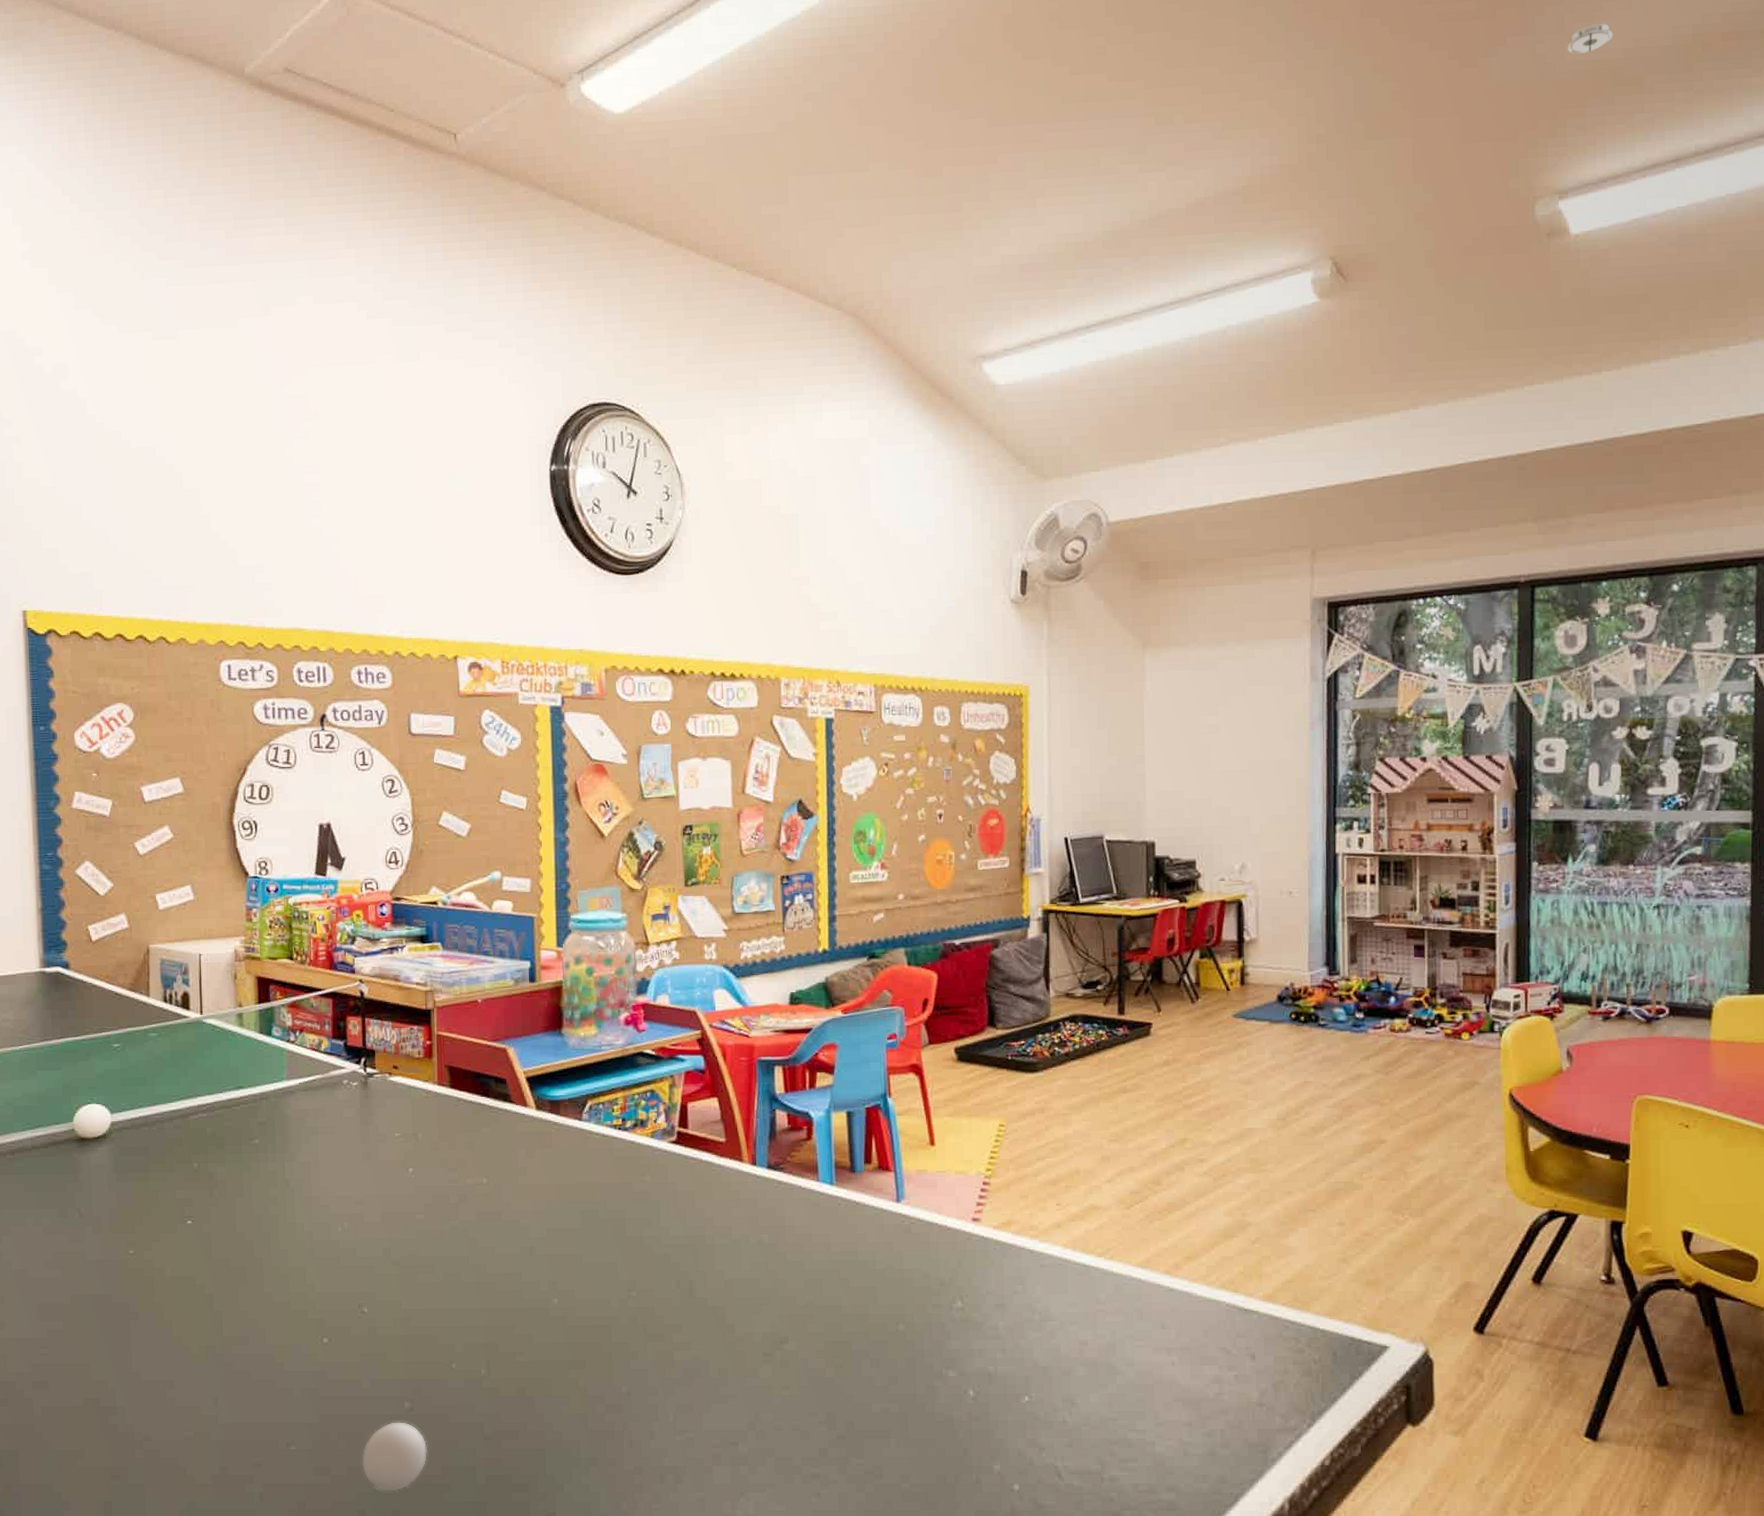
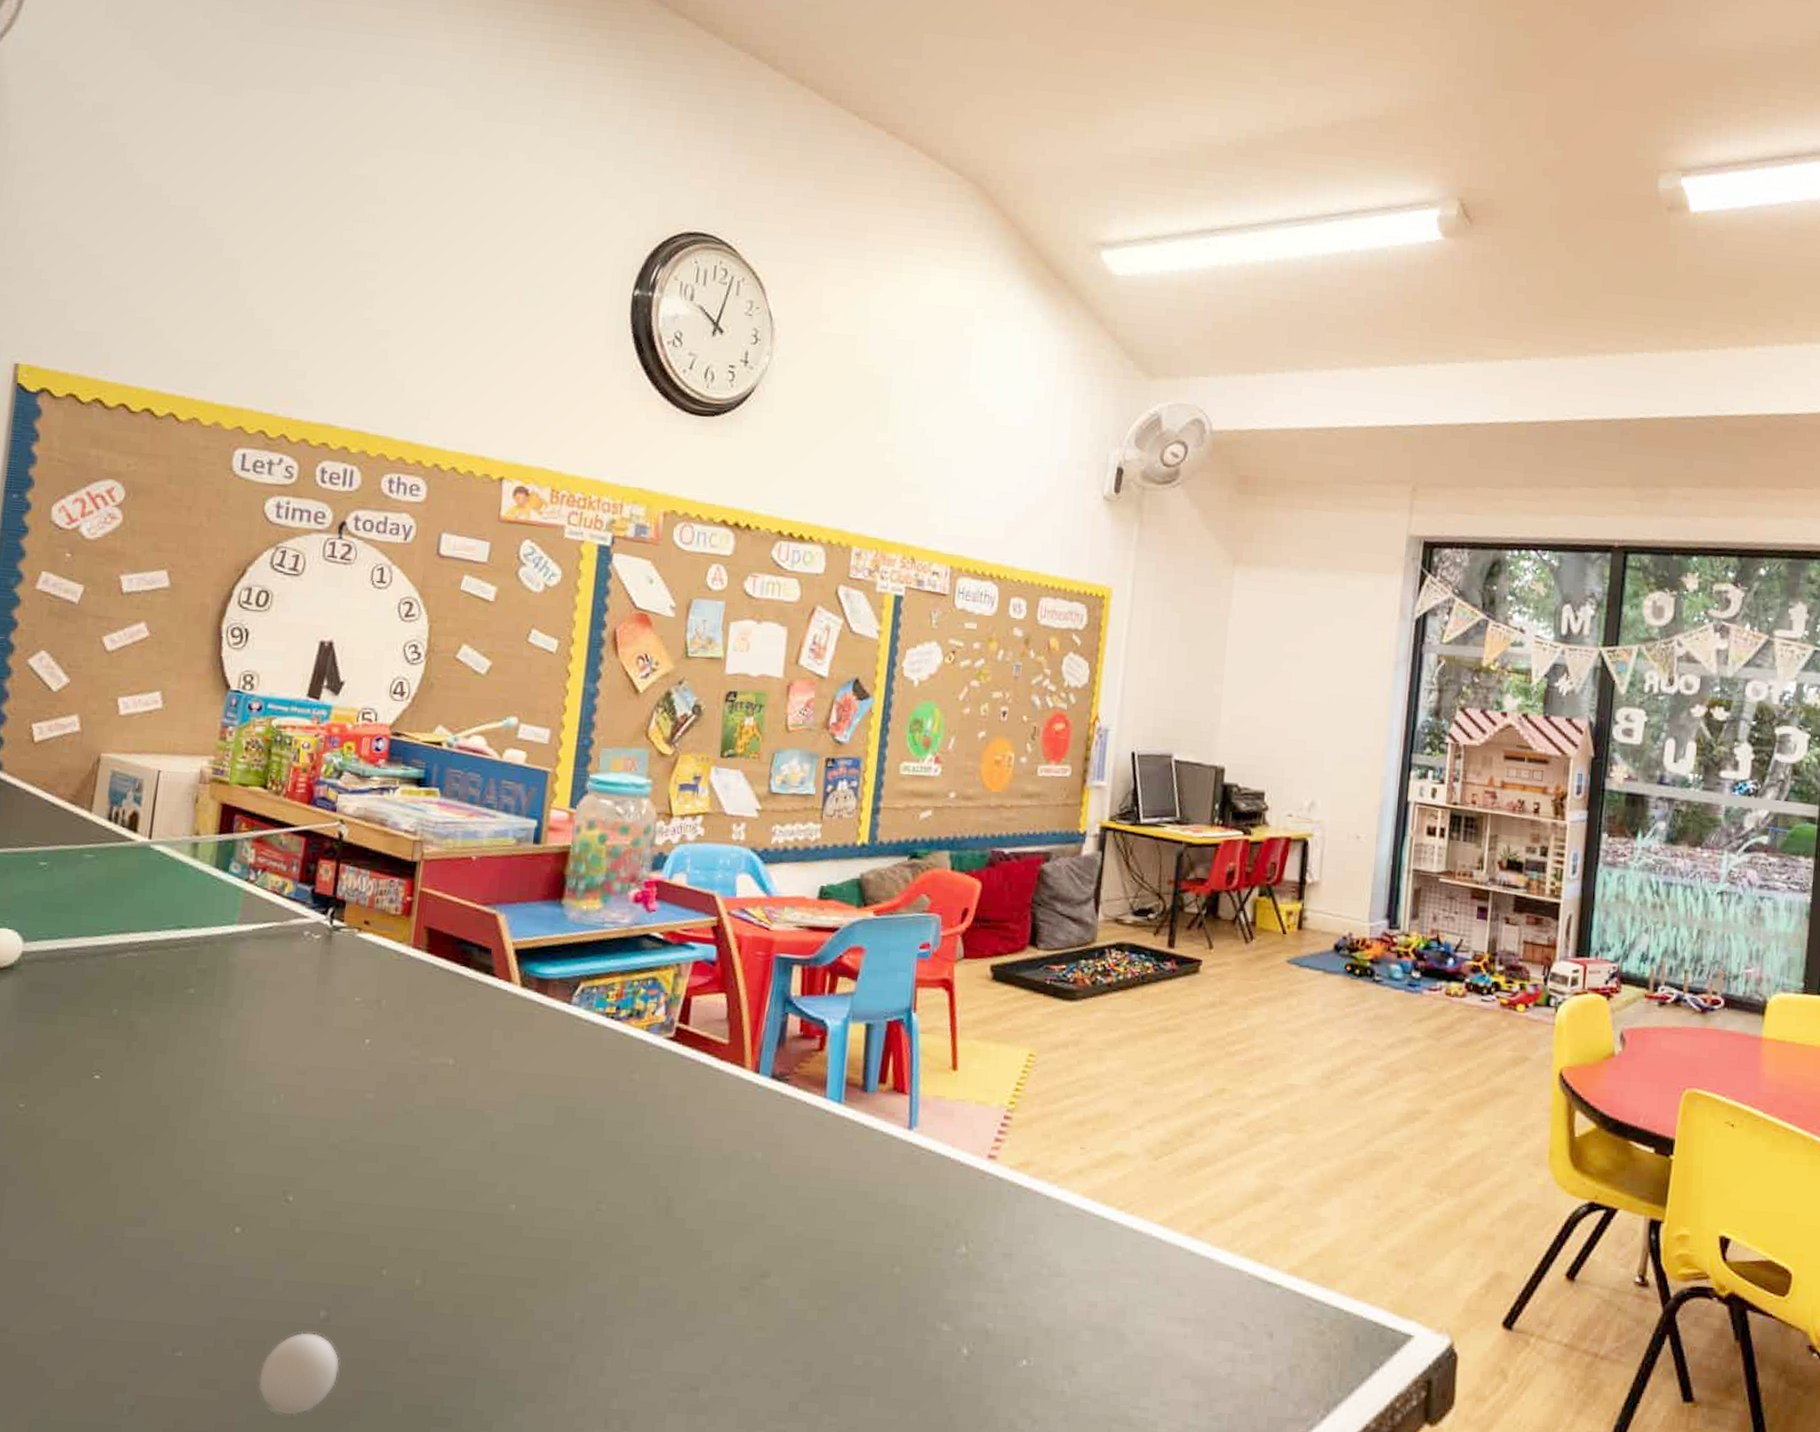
smoke detector: present [1565,23,1613,59] -> none [1698,14,1745,44]

